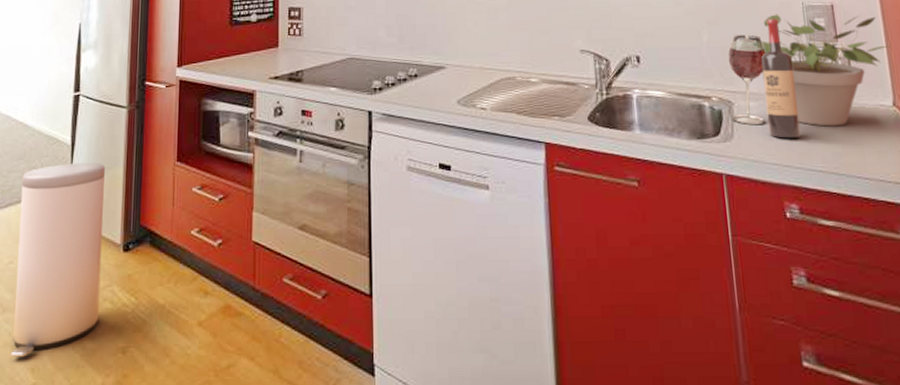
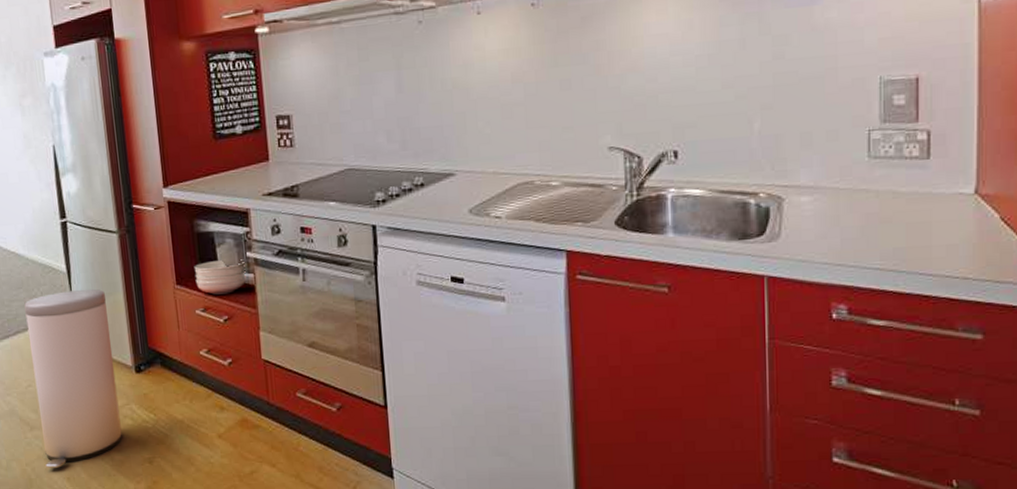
bowl: none [196,138,247,173] -> present [194,259,247,295]
wineglass: present [727,34,766,124] -> none [780,119,829,222]
wine bottle: present [760,19,801,139] -> none [821,99,861,235]
potted plant: present [761,14,891,127] -> none [824,89,983,220]

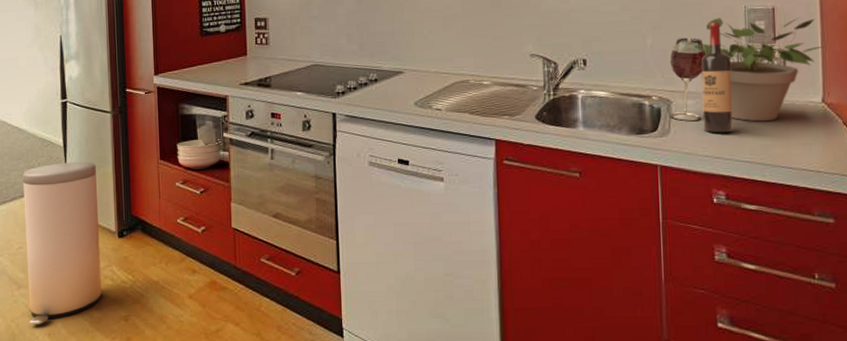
wineglass: none [780,119,829,222] -> present [669,37,707,121]
wine bottle: none [821,99,861,235] -> present [700,22,733,133]
potted plant: none [824,89,983,220] -> present [702,17,826,122]

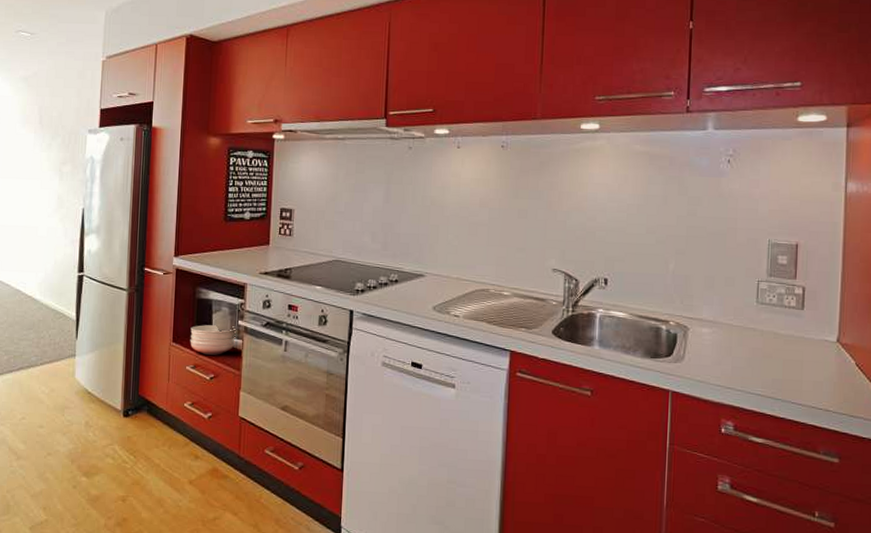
pedal bin: present [22,161,102,324] -> none [25,336,107,497]
wineglass: present [669,37,707,121] -> none [685,266,727,349]
wine bottle: present [700,22,733,133] -> none [718,253,751,364]
potted plant: present [702,17,826,122] -> none [724,249,845,357]

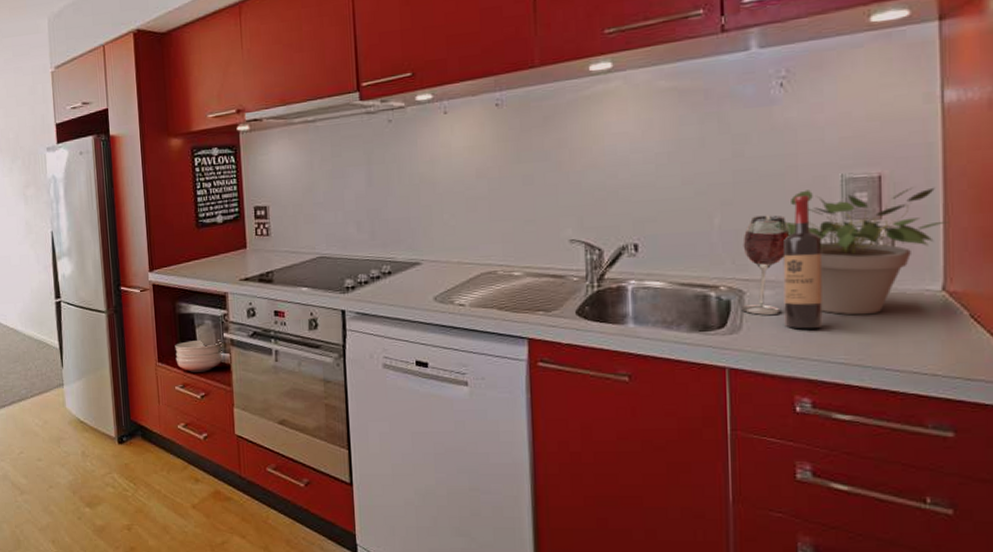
wineglass: none [685,266,727,349] -> present [741,215,790,315]
wine bottle: none [718,253,751,364] -> present [782,196,823,329]
potted plant: none [724,249,845,357] -> present [785,187,950,316]

